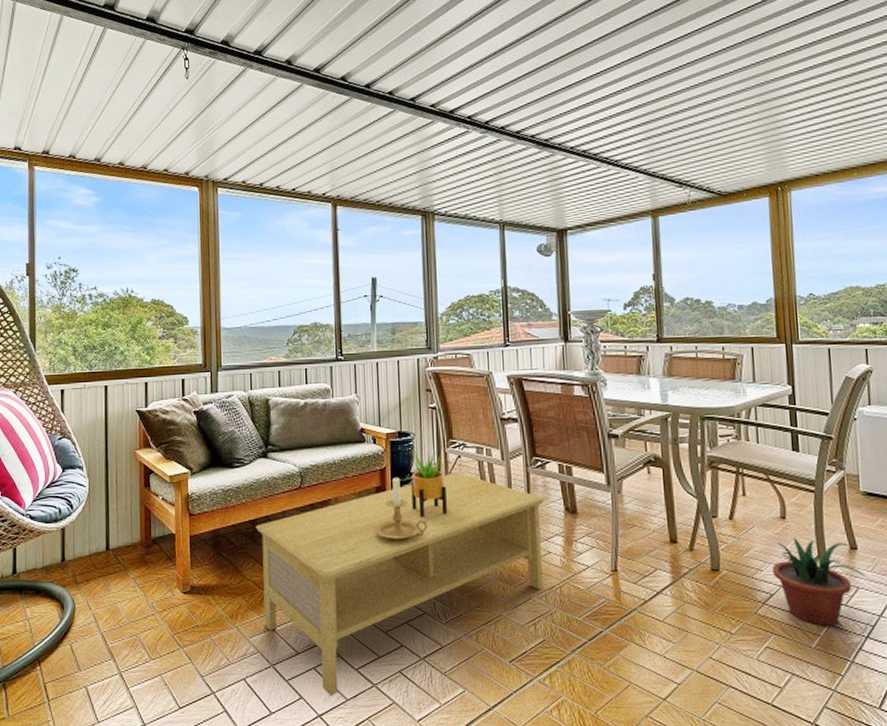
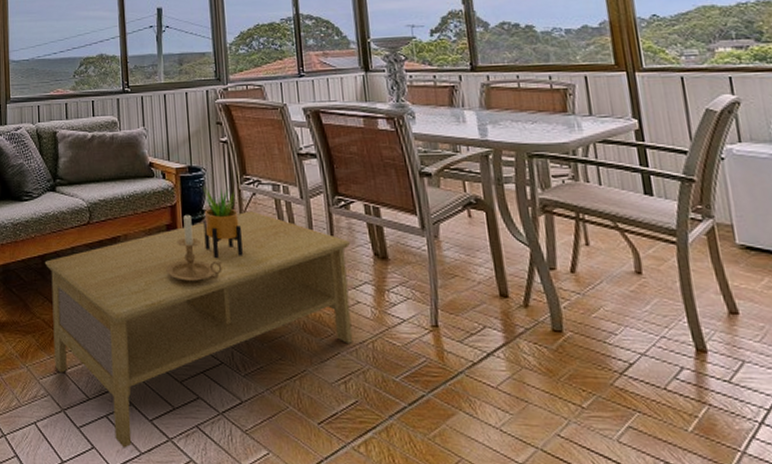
potted plant: present [772,538,865,626] -> none [629,297,751,406]

